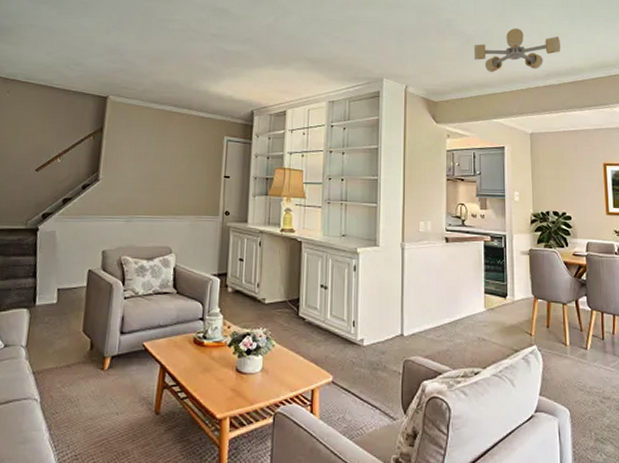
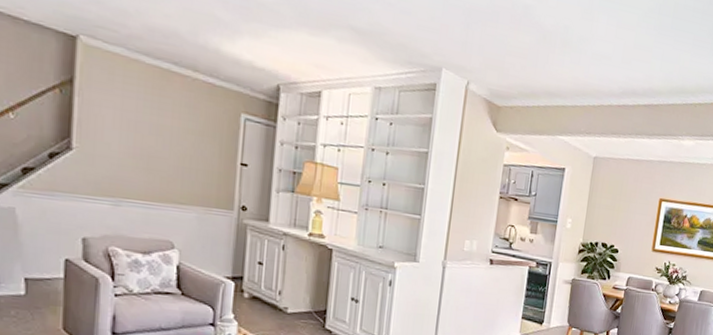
ceiling light: present [474,28,560,72] -> none [549,30,644,84]

